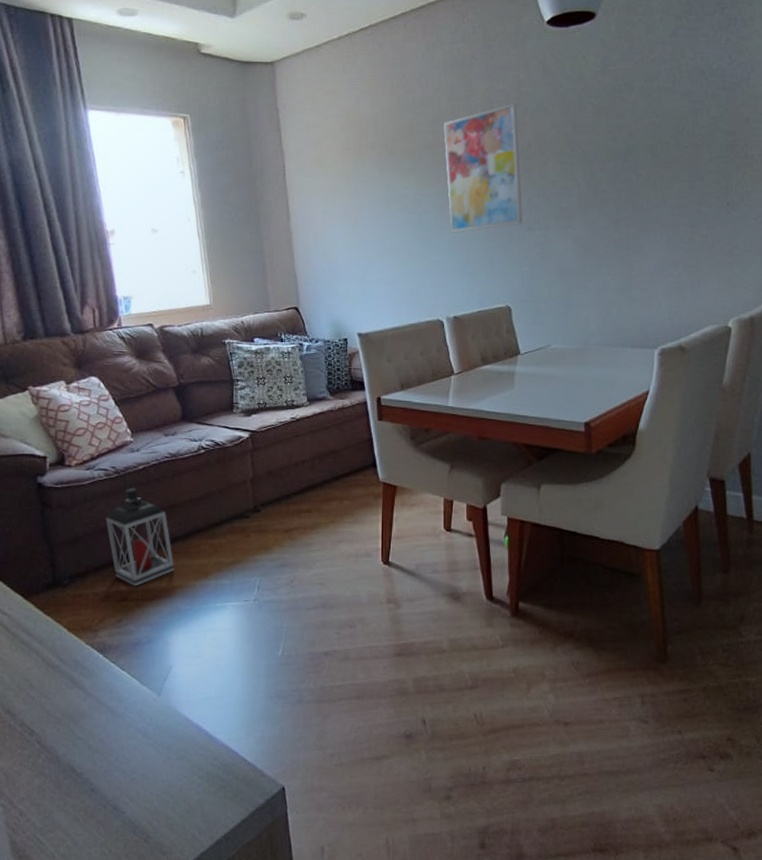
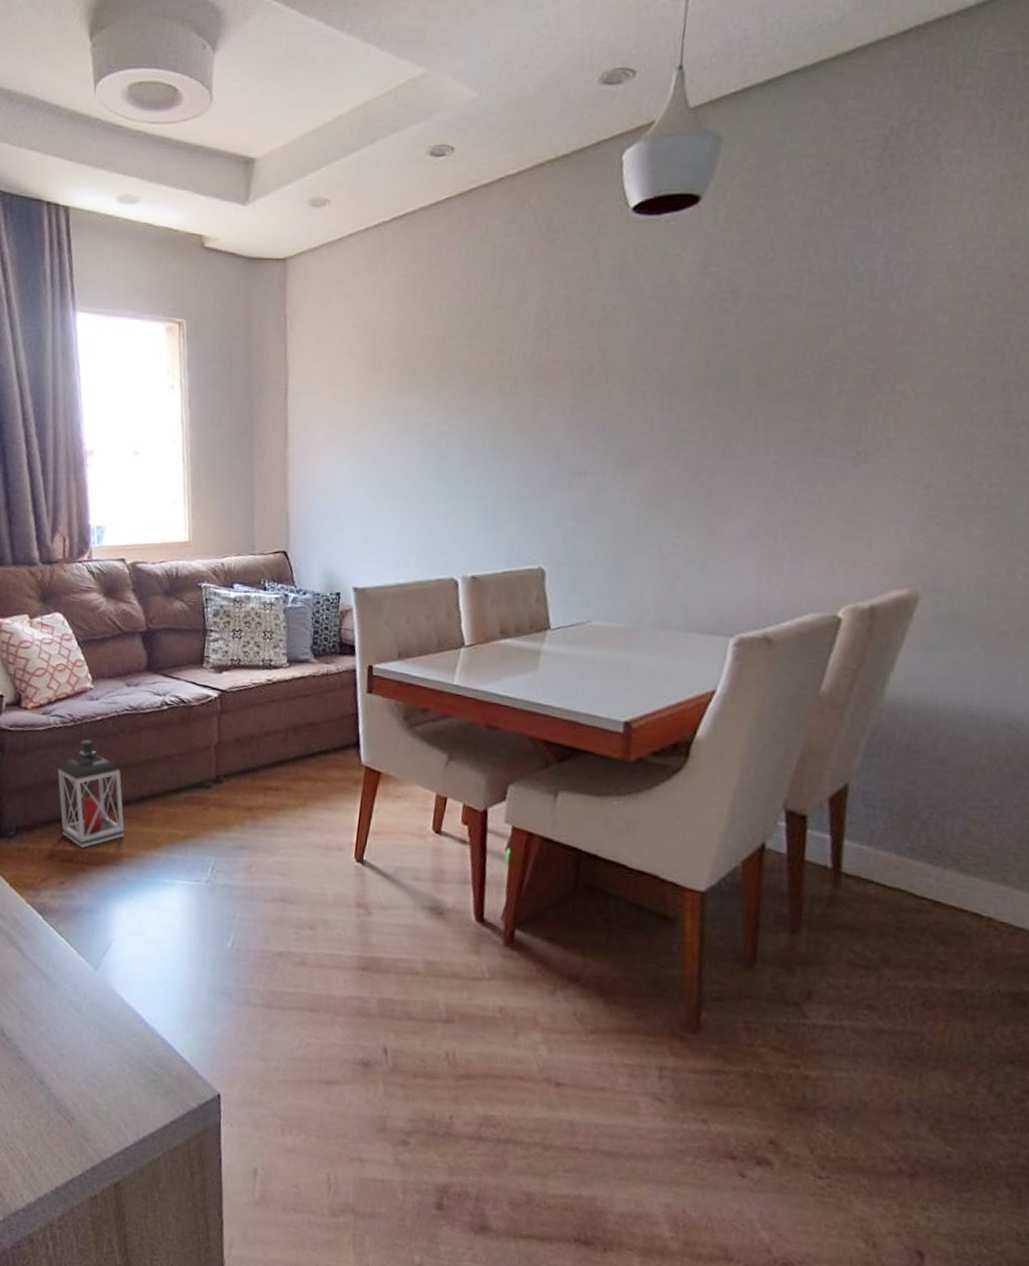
wall art: present [444,103,523,233] -> none [479,313,581,474]

